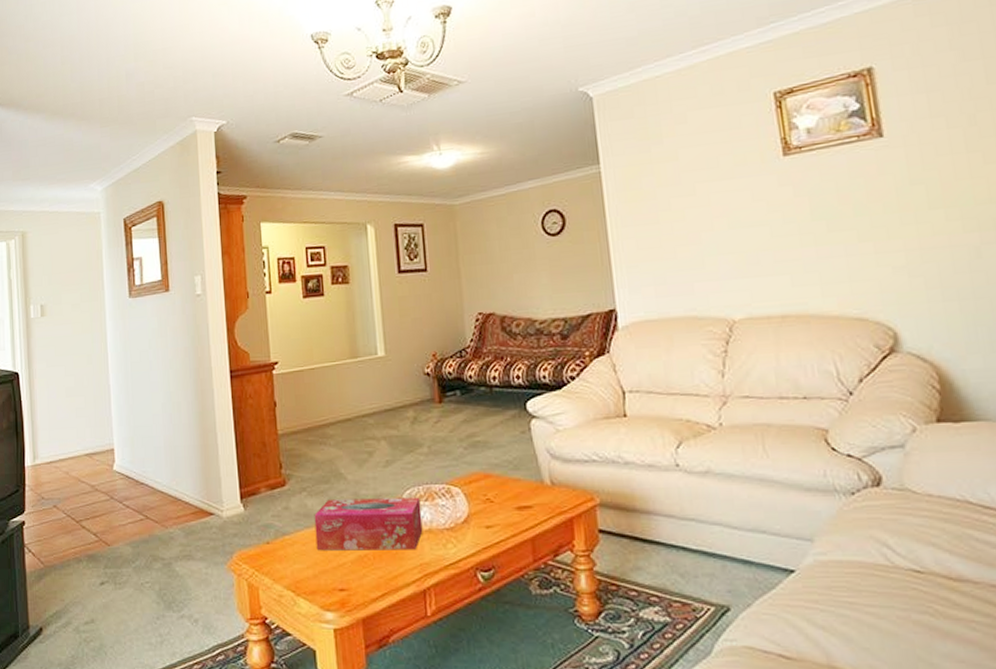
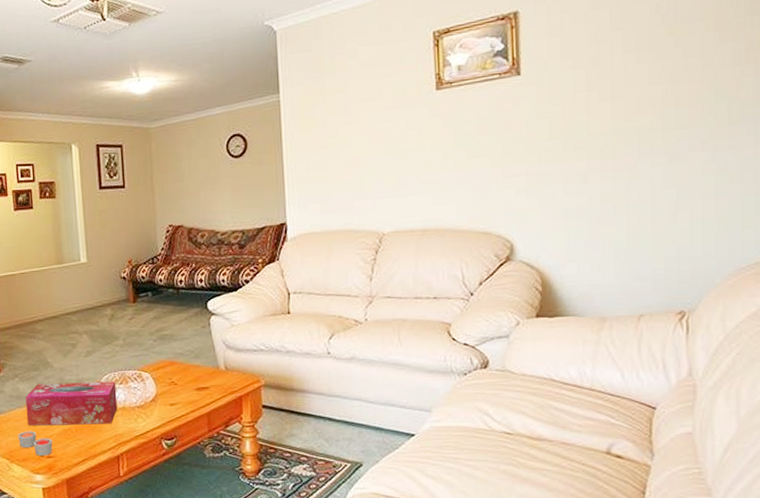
candle: none [305,557,346,588] -> present [18,431,53,456]

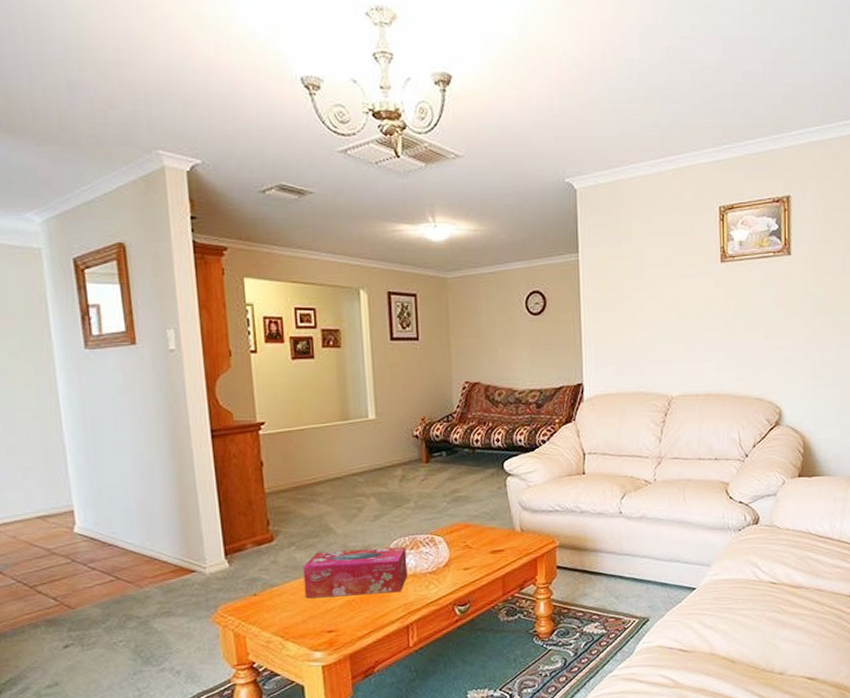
candle: present [18,431,53,456] -> none [293,604,335,631]

